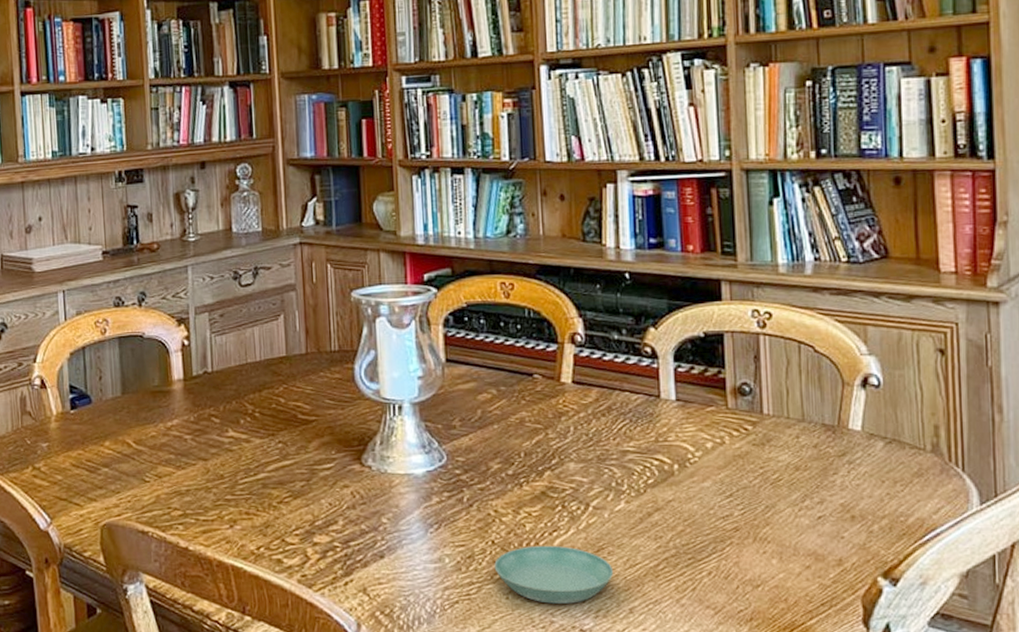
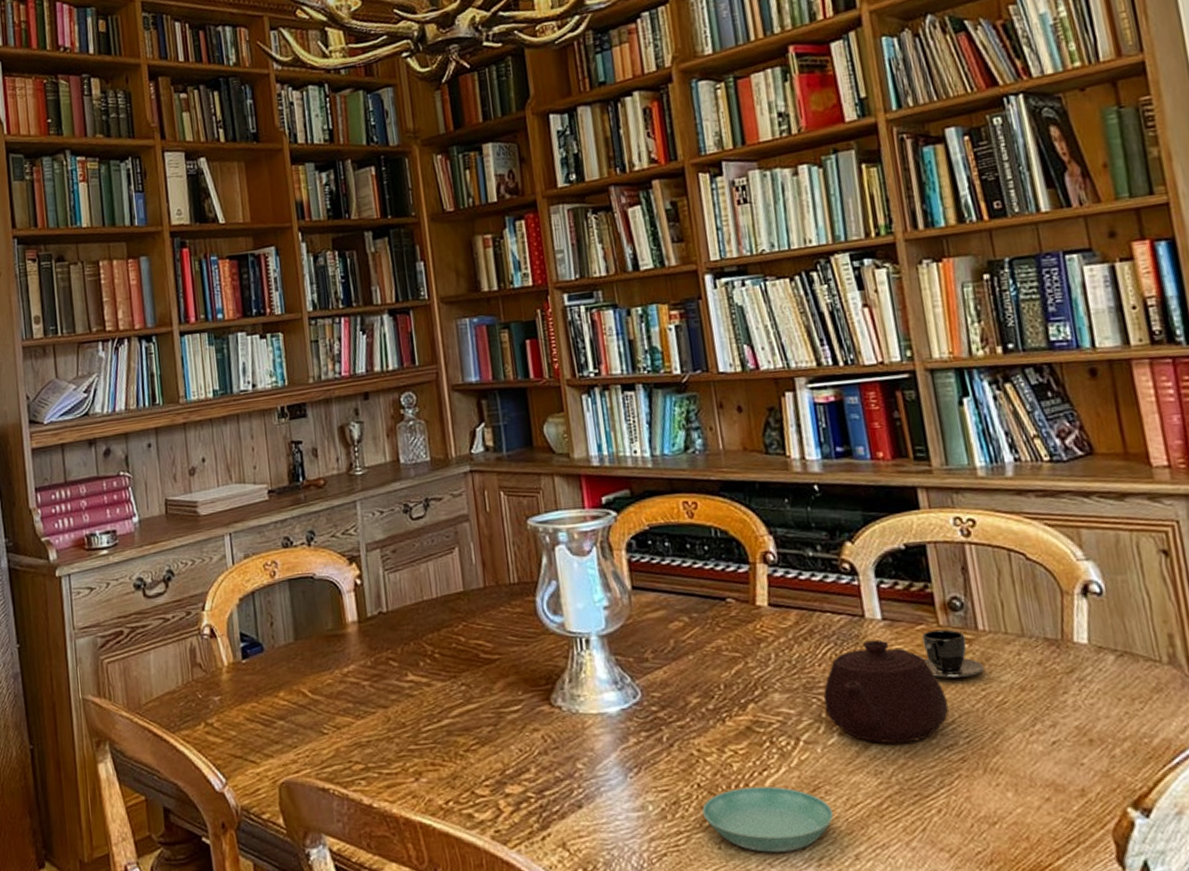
teapot: none [614,418,729,513] -> present [823,640,949,744]
teacup: none [711,412,765,456] -> present [922,629,985,678]

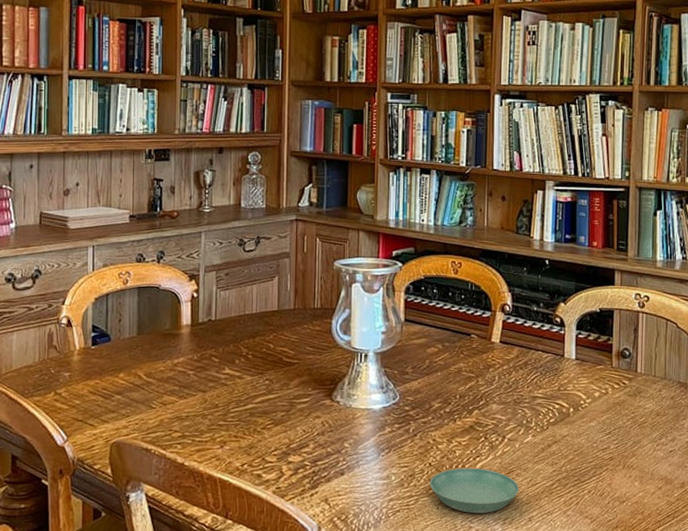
teapot: present [823,640,949,744] -> none [526,373,609,445]
teacup: present [922,629,985,678] -> none [598,370,637,403]

